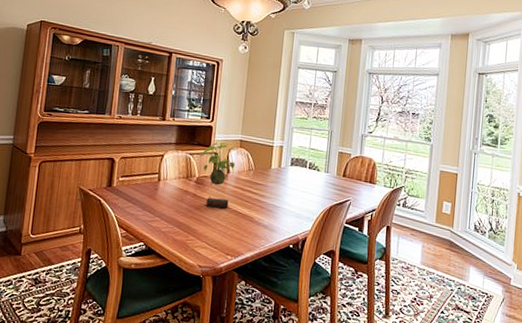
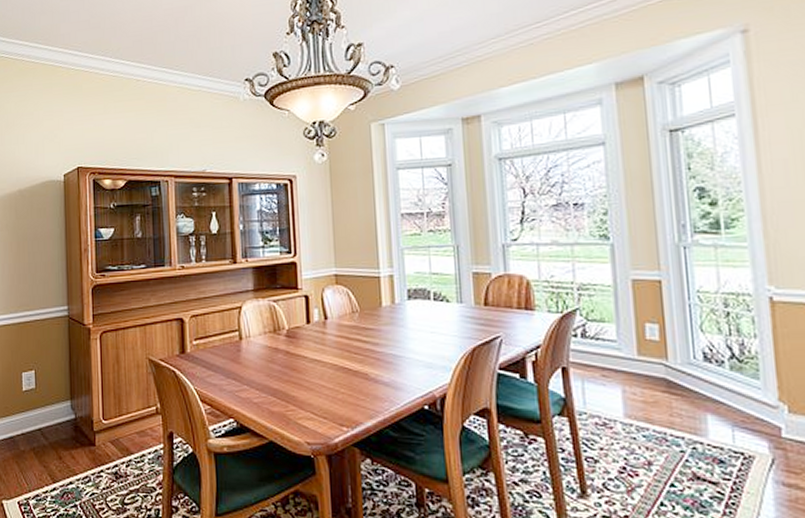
plant: present [200,142,239,209] -> none [287,281,335,366]

